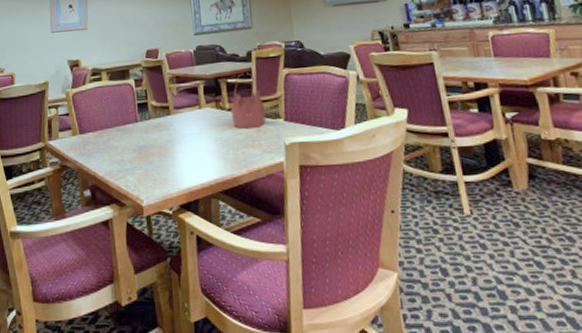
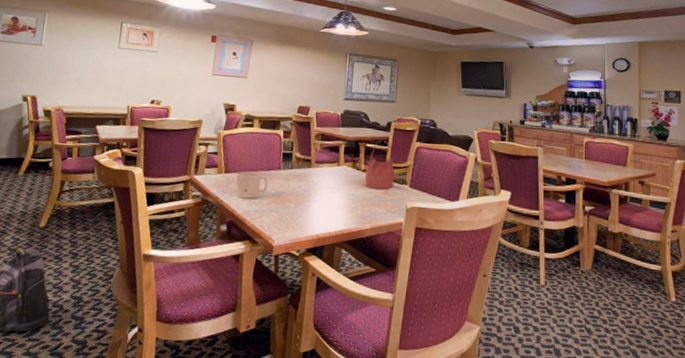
mug: none [92,128,128,159] -> present [236,171,269,199]

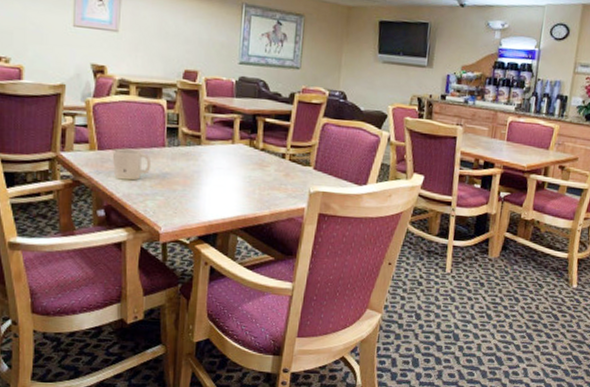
handbag: present [364,140,395,191] -> none [263,114,298,173]

